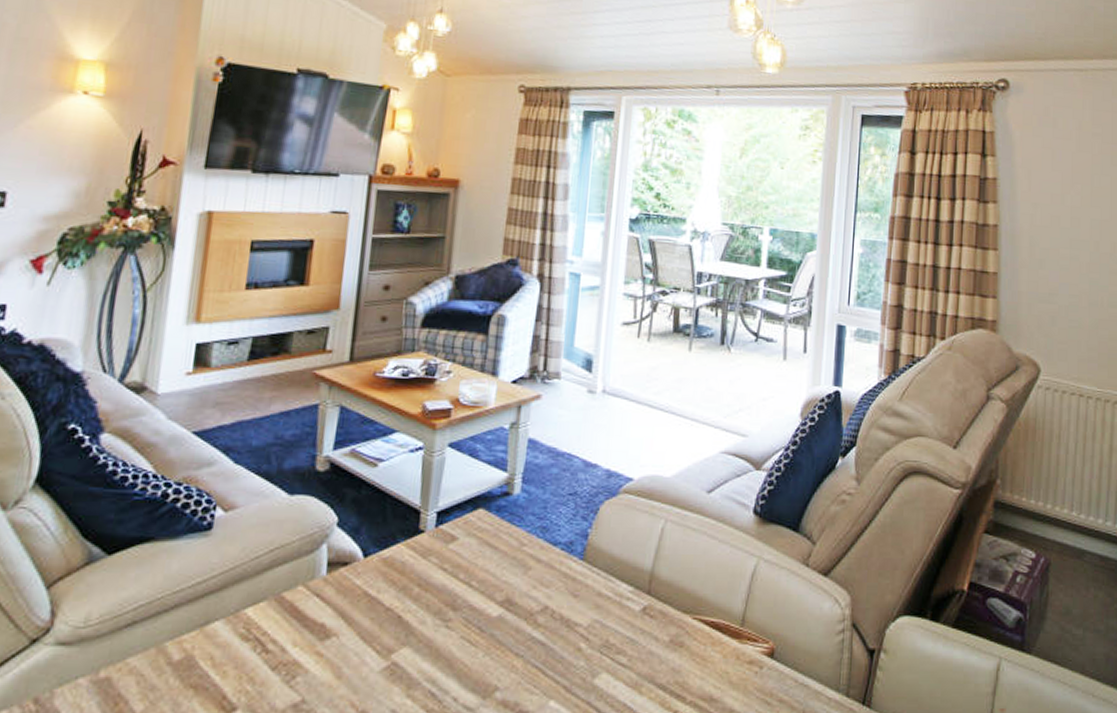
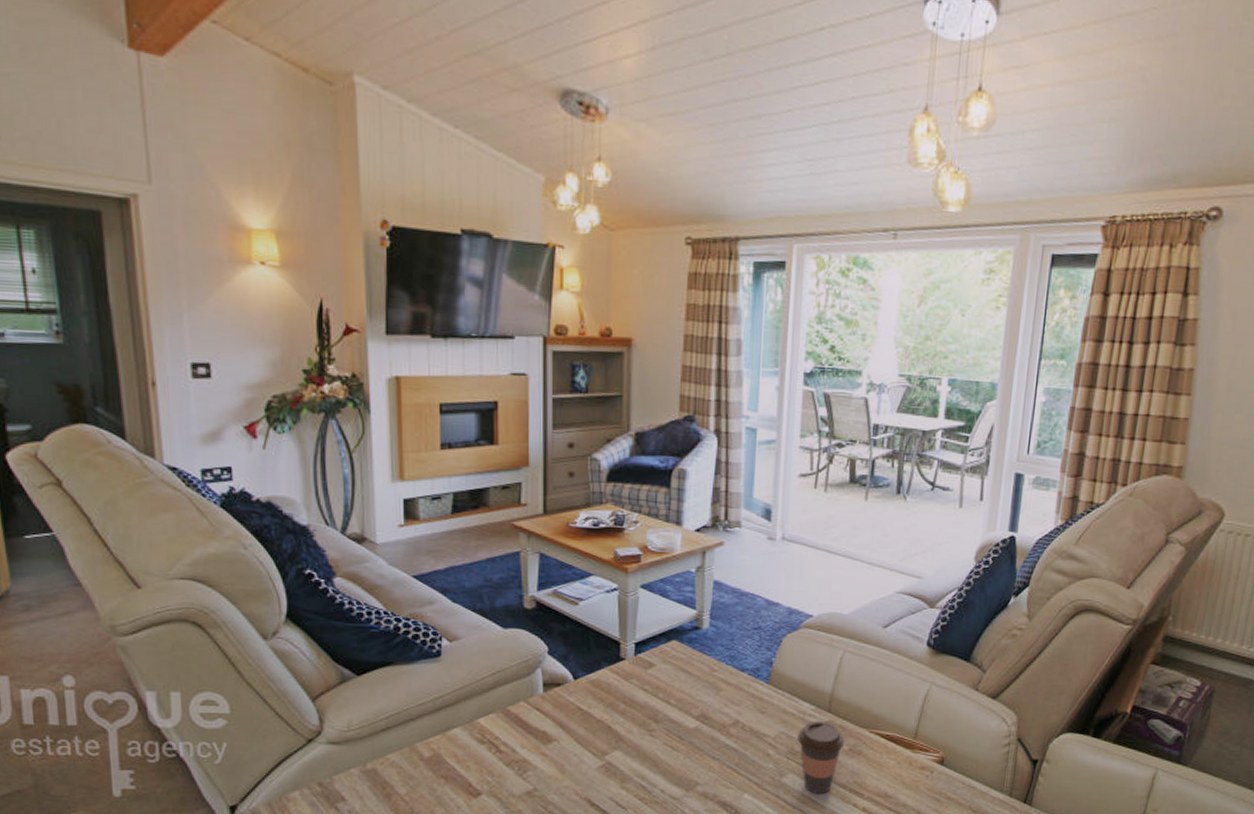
coffee cup: none [613,604,666,699] -> present [798,720,845,794]

